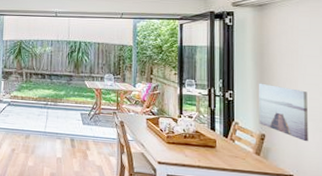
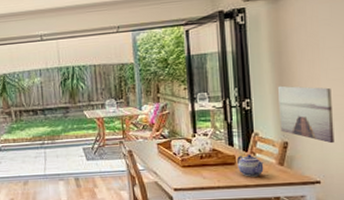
teapot: none [217,140,242,162] -> present [237,154,264,177]

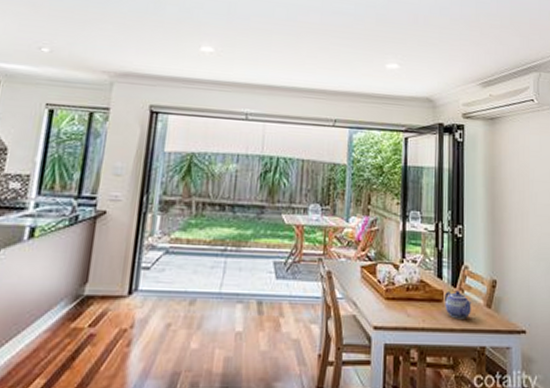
wall art: present [277,85,335,144] -> none [489,214,540,287]

